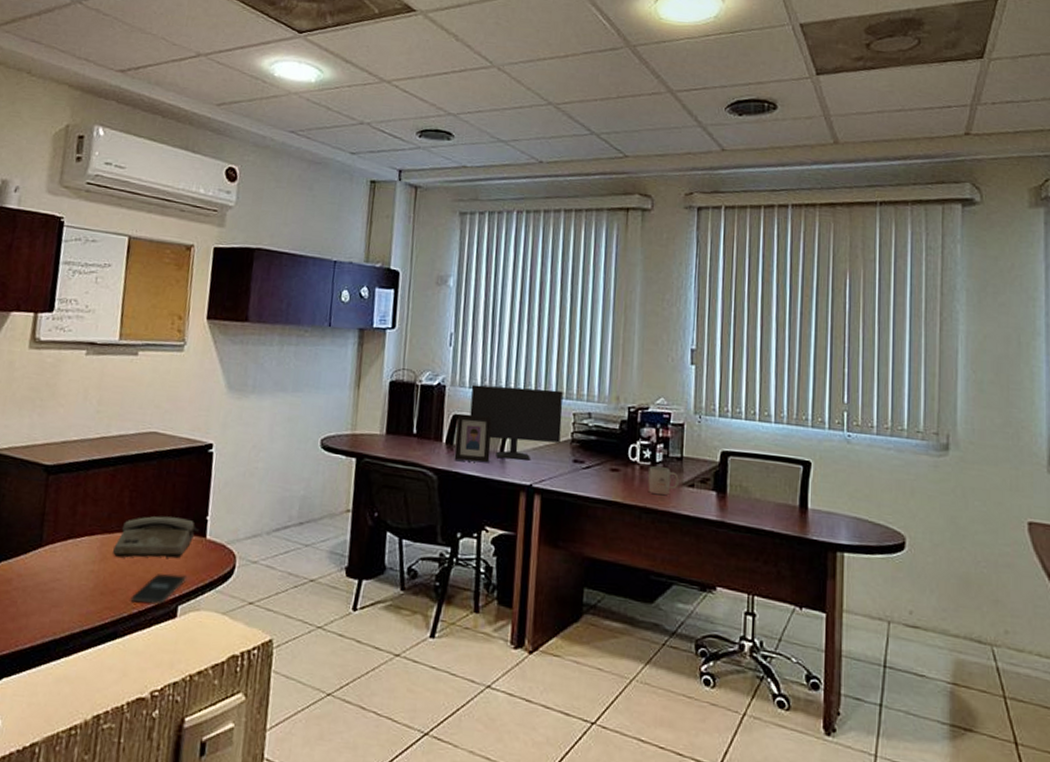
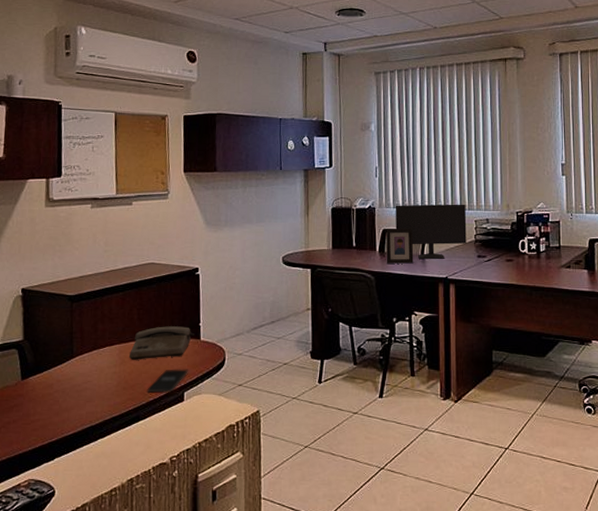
mug: present [648,466,679,496] -> none [535,255,558,276]

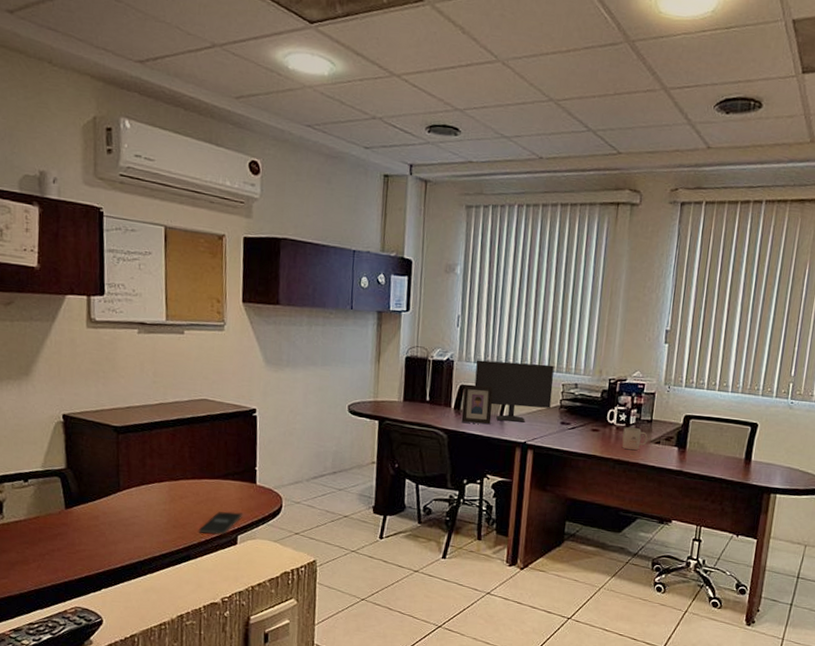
telephone: present [129,326,194,360] -> none [180,467,250,500]
mug: none [535,255,558,276] -> present [621,427,648,451]

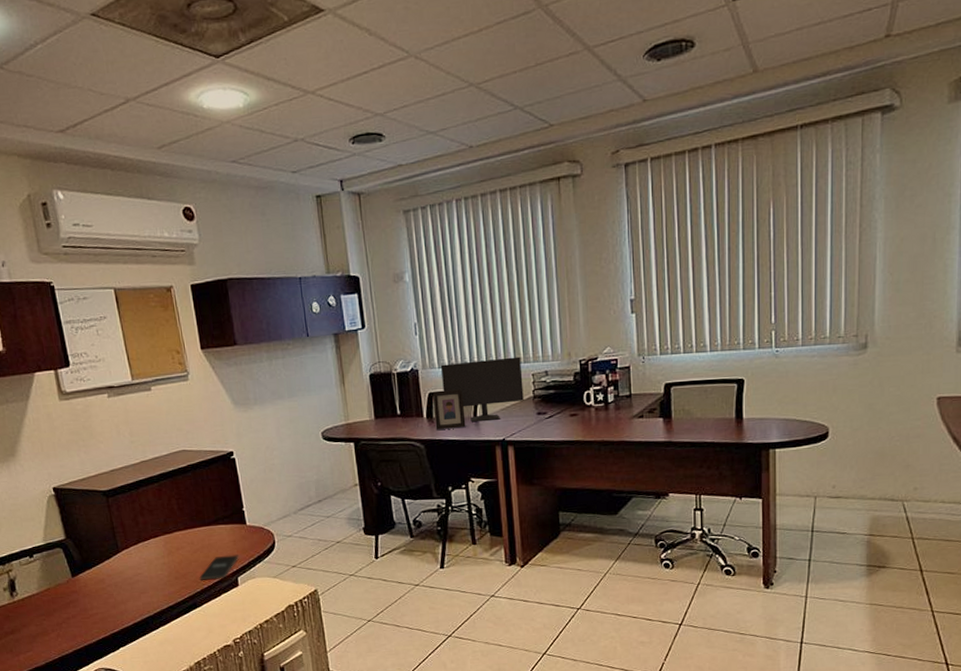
mug: present [621,427,648,451] -> none [603,405,630,430]

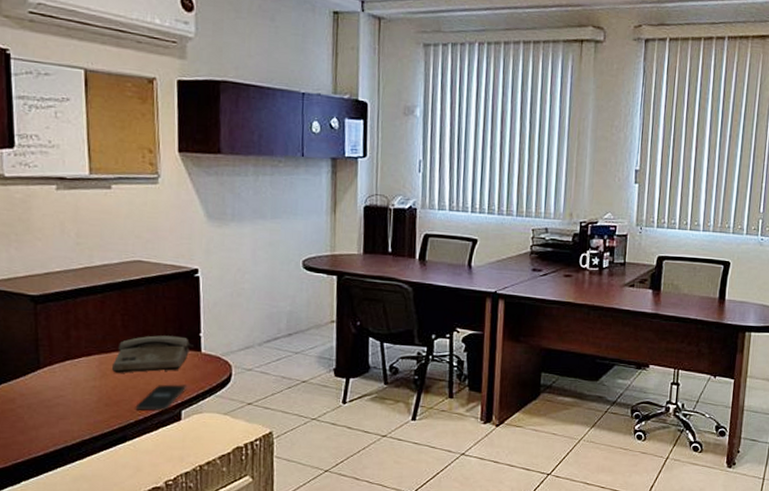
telephone: none [176,513,239,550] -> present [112,335,194,373]
picture frame: present [432,389,466,430] -> none [427,233,460,275]
computer monitor: present [440,356,524,423] -> none [440,207,523,272]

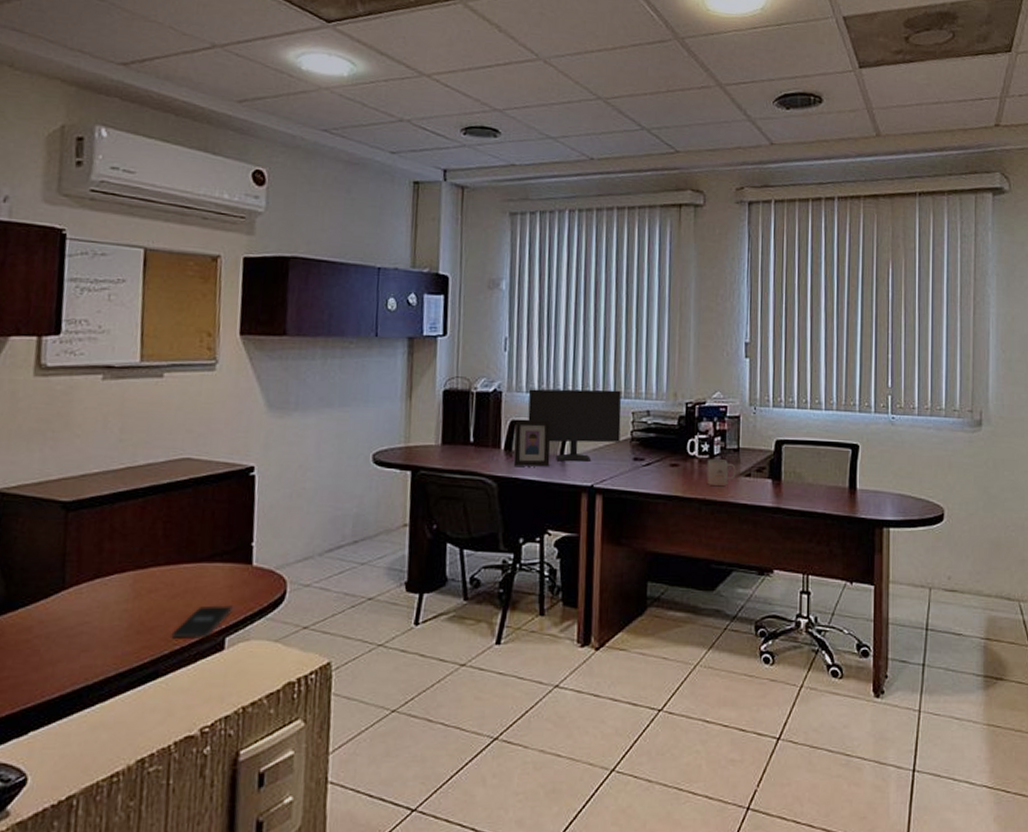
telephone: present [112,335,194,373] -> none [148,546,244,593]
picture frame: none [427,233,460,275] -> present [513,419,551,467]
computer monitor: none [440,207,523,272] -> present [528,389,622,462]
mug: none [595,271,622,295] -> present [706,459,736,487]

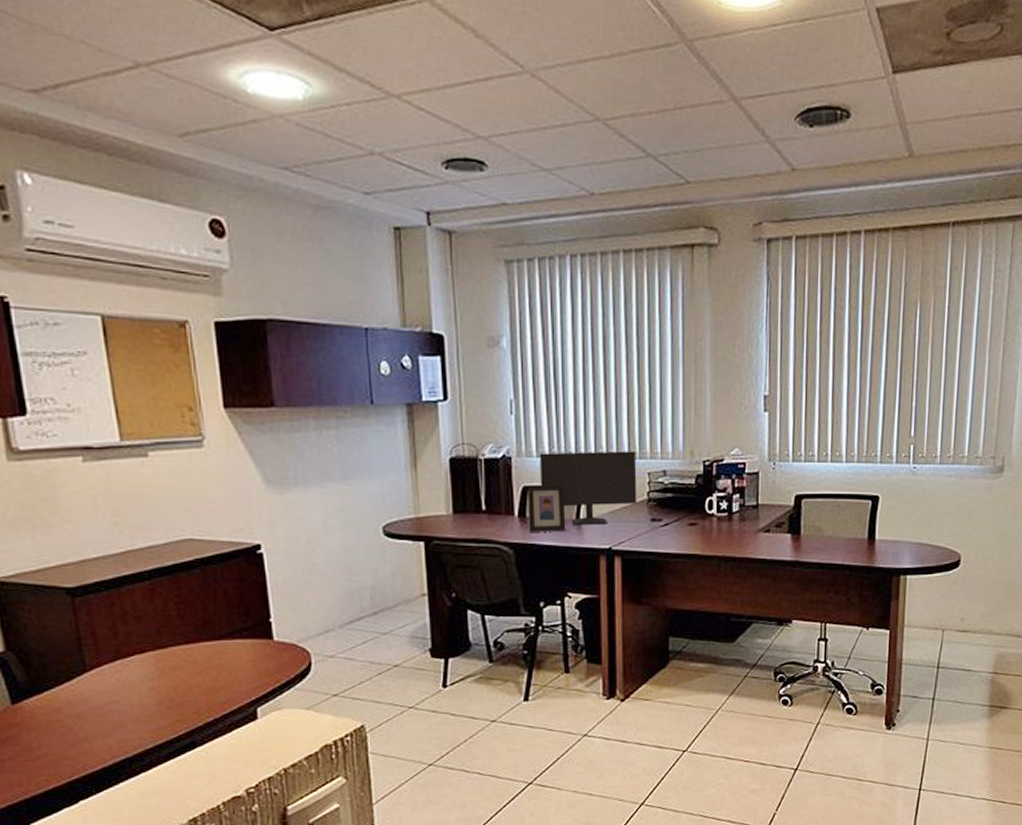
calculator: present [171,605,234,639] -> none [202,678,261,711]
mug: present [706,459,736,487] -> none [725,517,755,544]

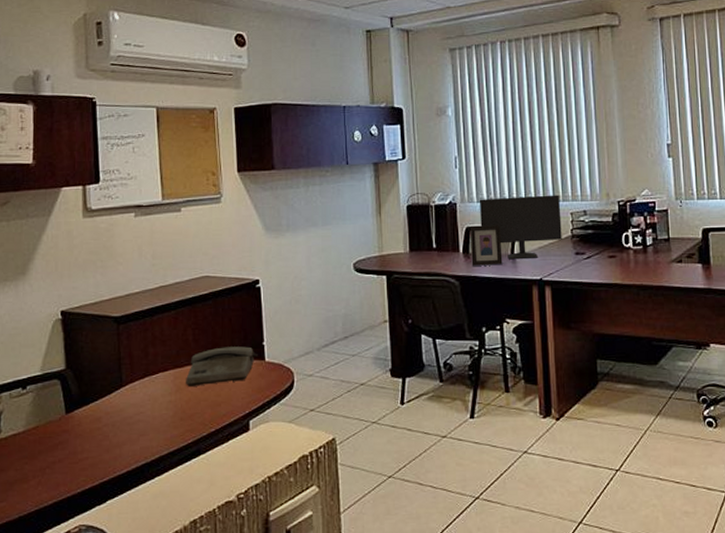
telephone: none [171,624,264,671] -> present [186,346,258,387]

